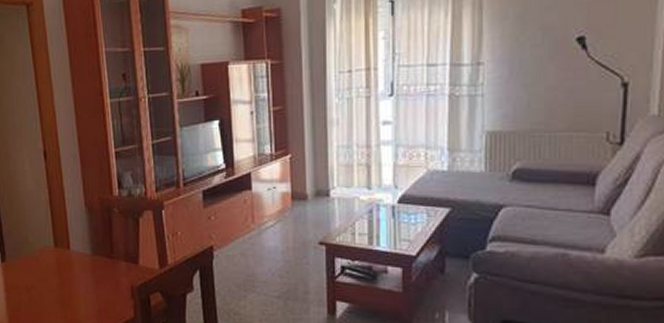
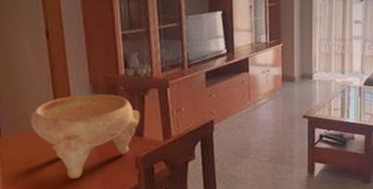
decorative bowl: none [31,217,135,308] -> present [30,94,140,179]

